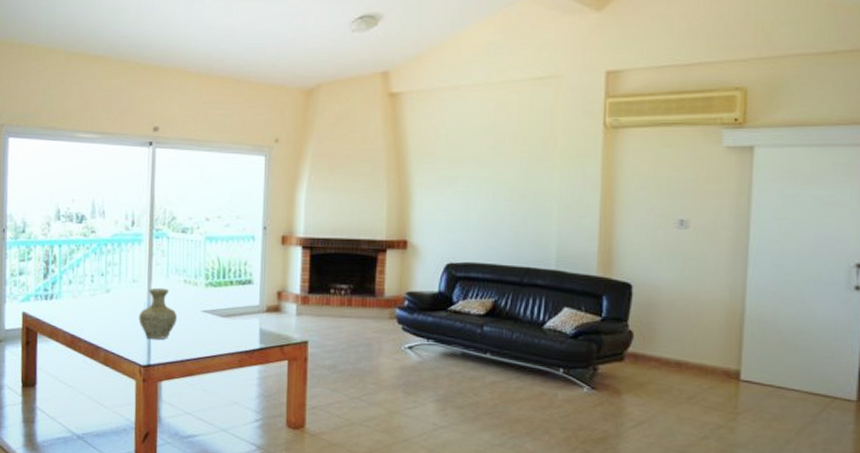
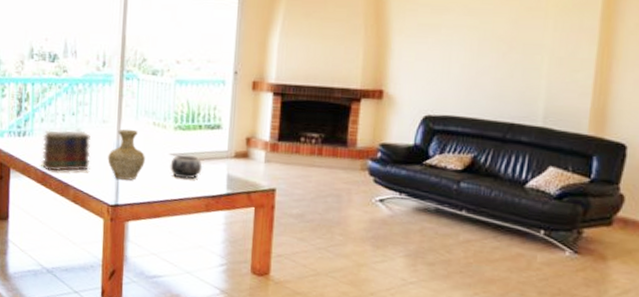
book stack: none [70,291,121,334] -> present [41,130,91,171]
decorative bowl: none [202,311,235,336] -> present [170,154,203,179]

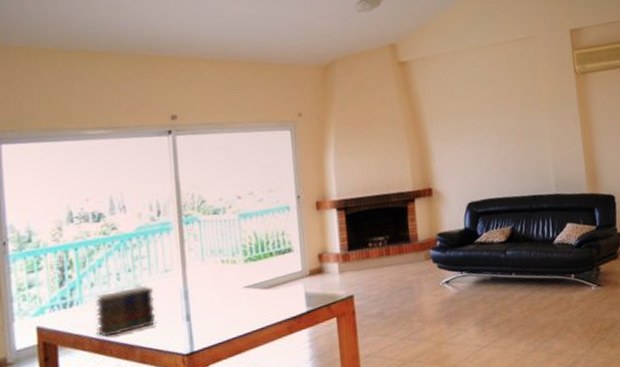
vase: present [107,129,145,180] -> none [175,271,218,326]
decorative bowl: present [170,154,203,179] -> none [245,283,279,309]

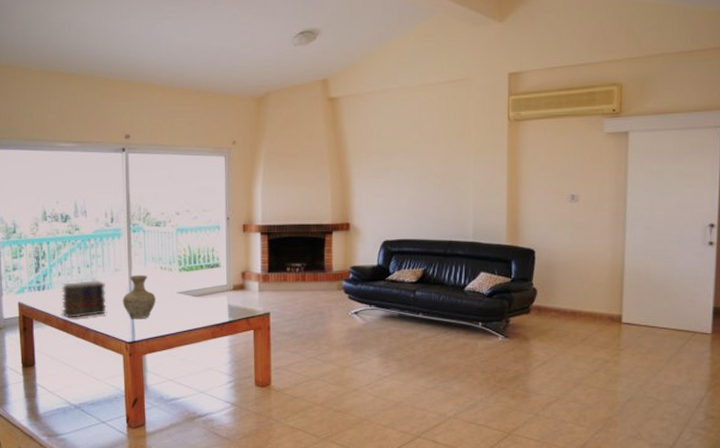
vase: none [175,271,218,326] -> present [122,274,156,319]

